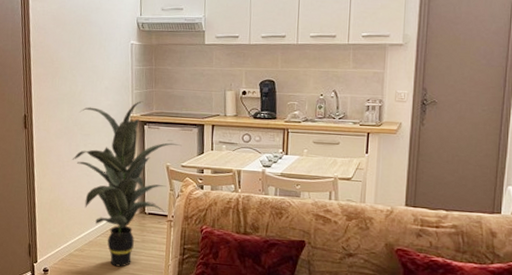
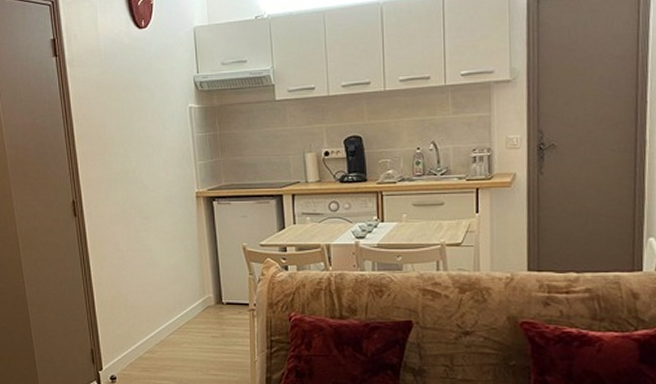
indoor plant: present [72,101,181,267] -> none [132,173,258,368]

